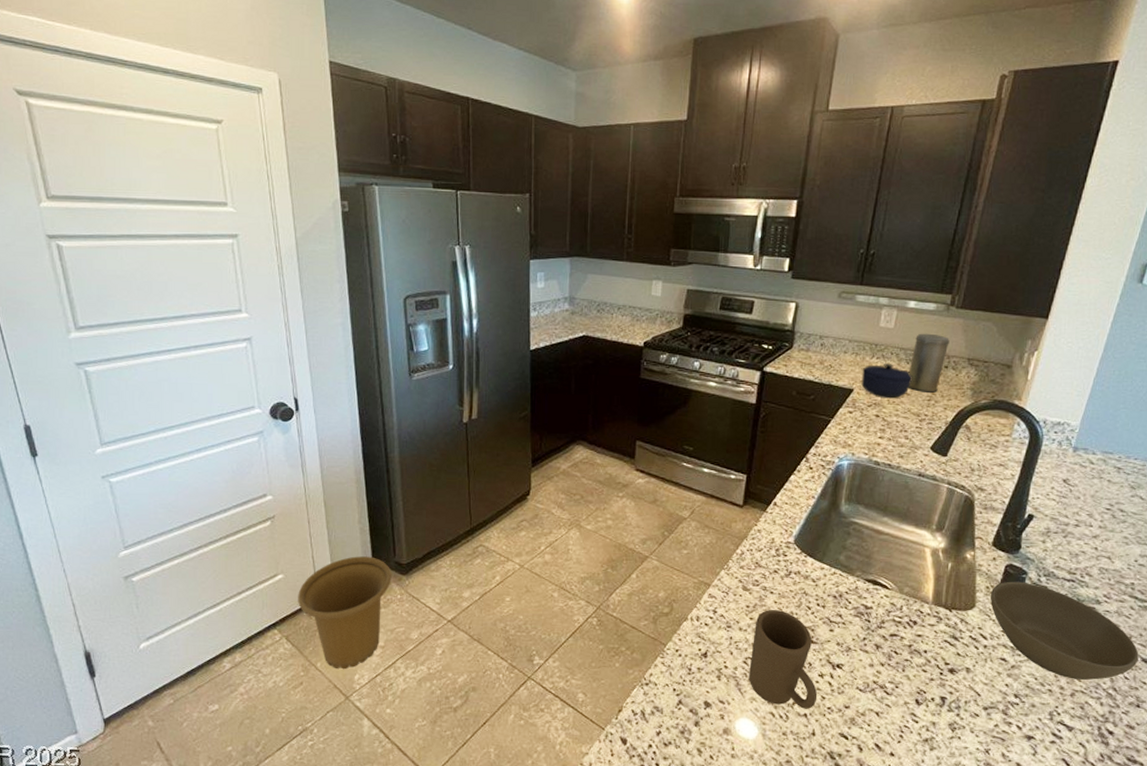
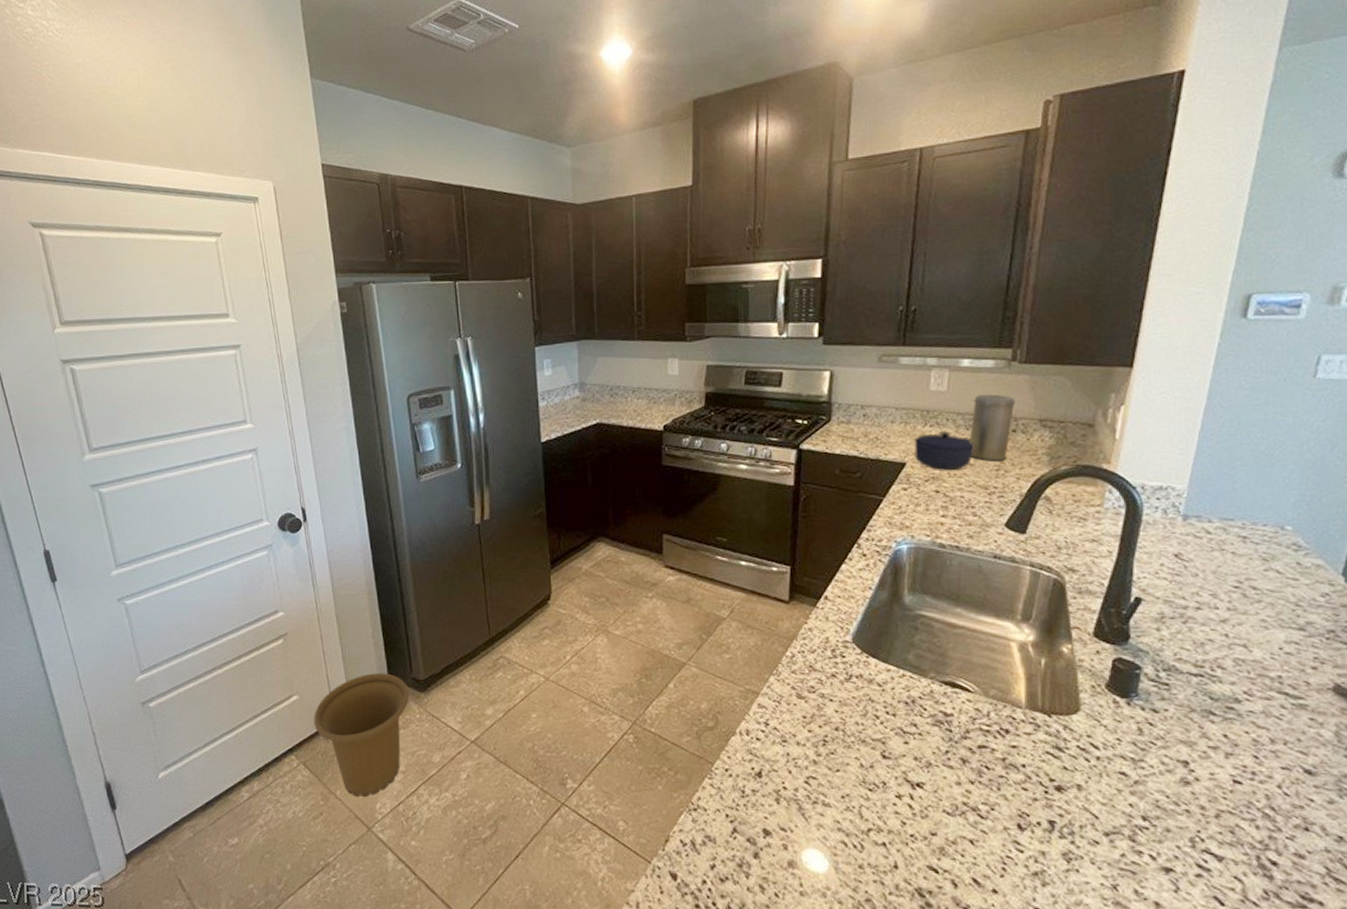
mug: present [749,609,818,709] -> none [812,719,897,837]
soup bowl: present [990,581,1139,680] -> none [1097,678,1300,797]

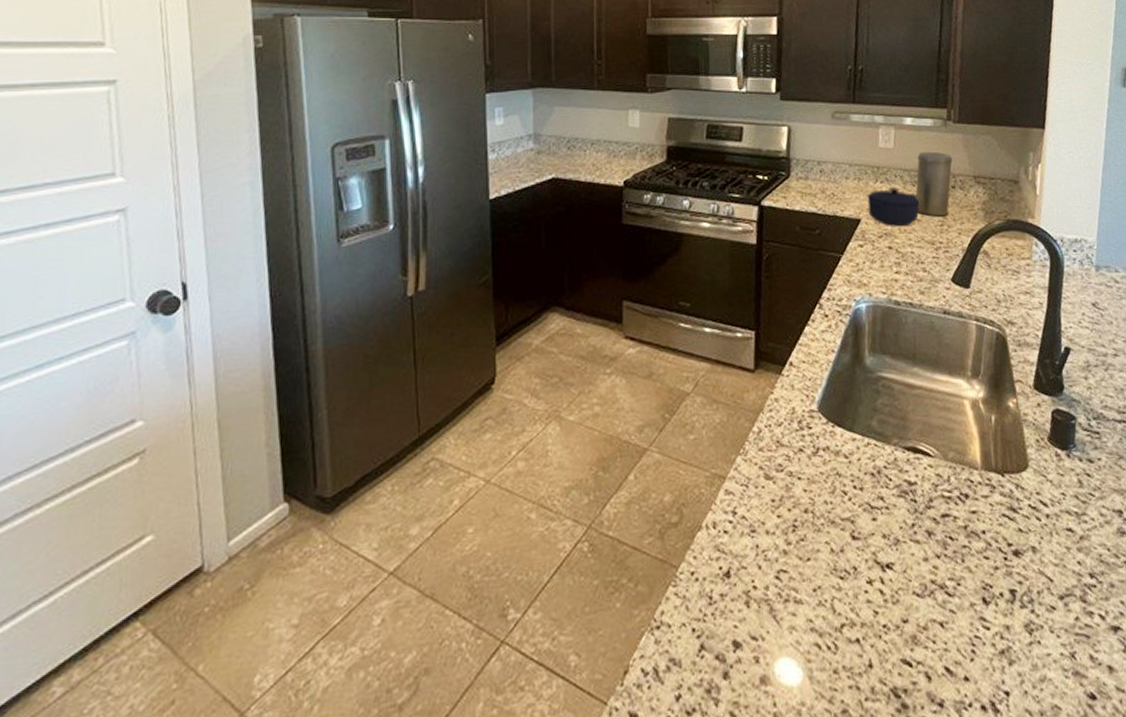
basket: present [314,673,409,797] -> none [173,492,311,670]

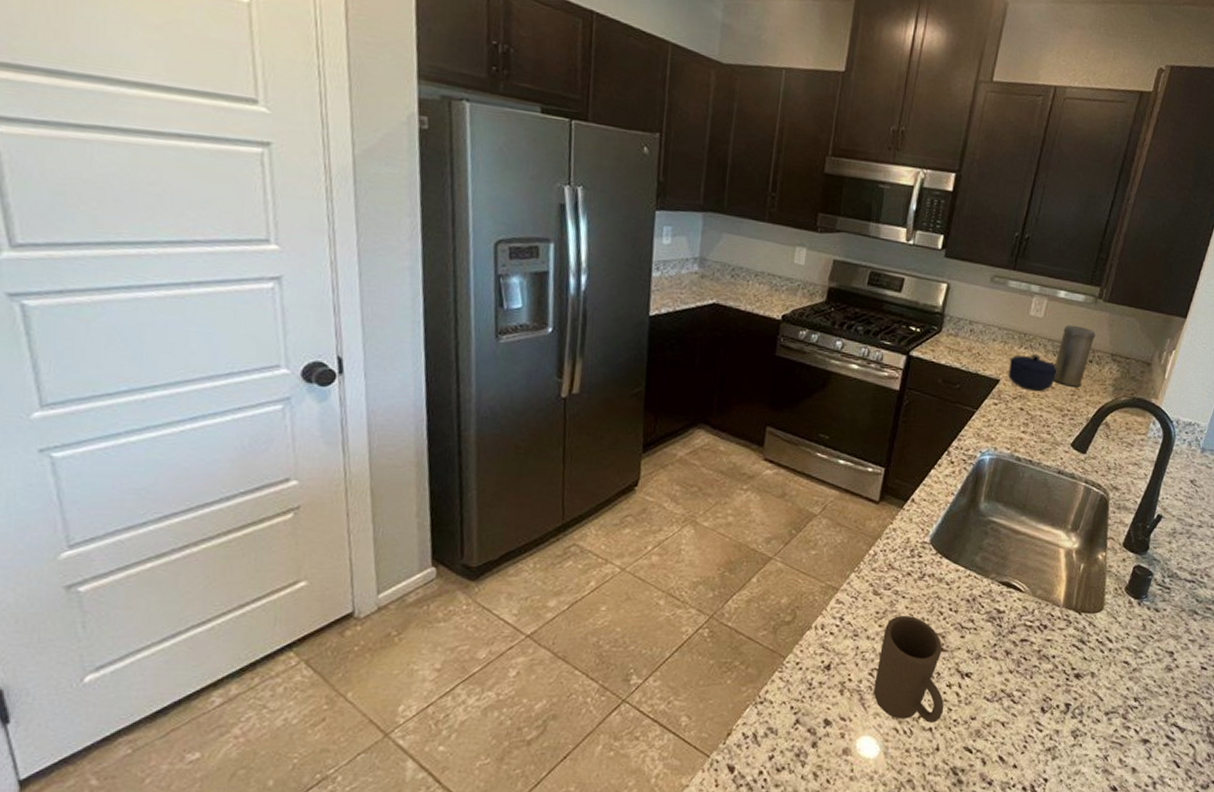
mug: none [783,500,869,632] -> present [873,615,944,723]

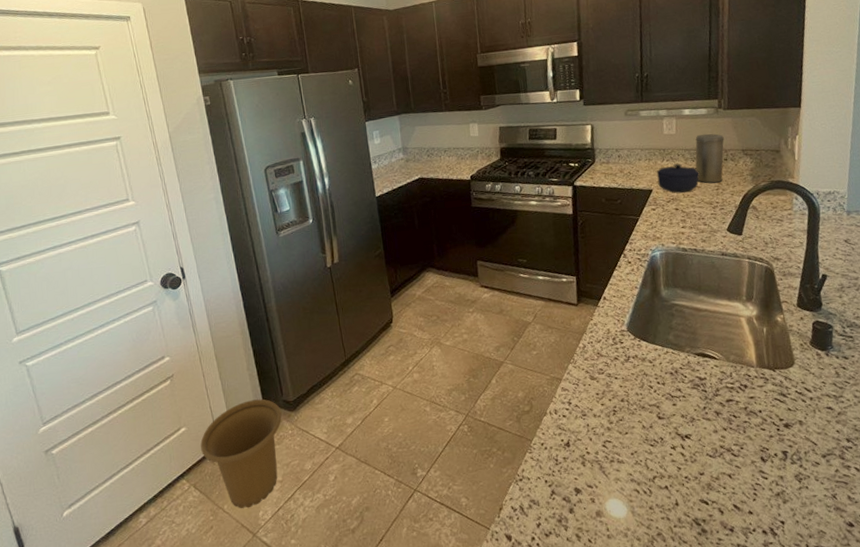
basket: none [325,558,457,698] -> present [200,399,282,508]
mug: present [873,615,944,723] -> none [606,393,674,482]

